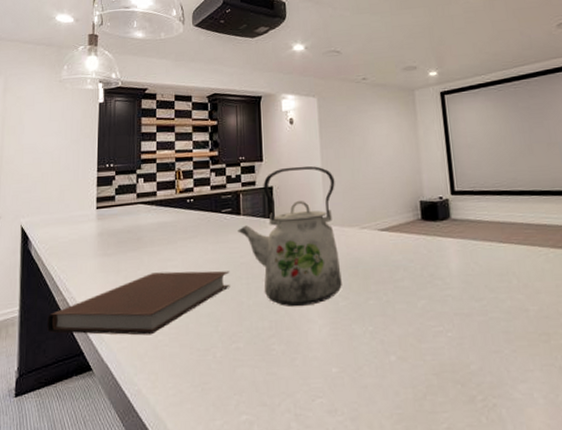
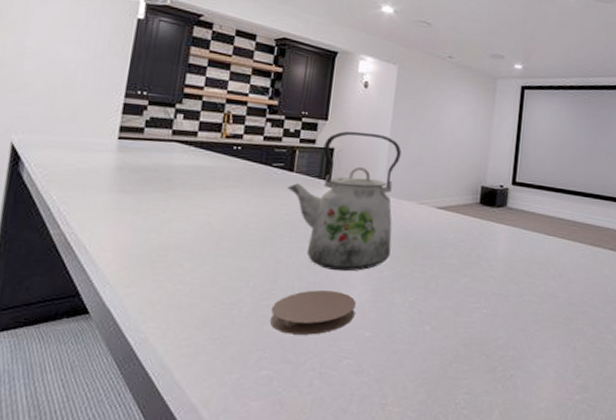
notebook: present [47,271,230,336] -> none [34,218,272,283]
coaster: none [241,328,319,376] -> present [269,290,356,335]

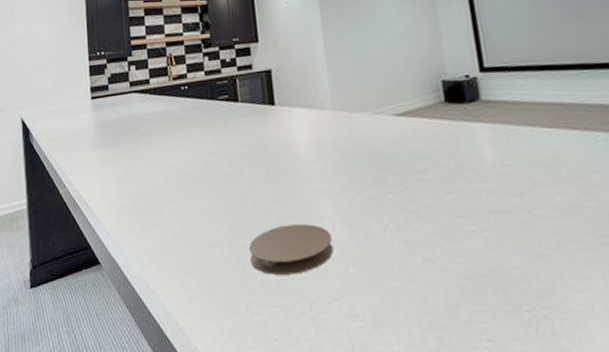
kettle: present [287,131,402,272] -> none [236,45,356,202]

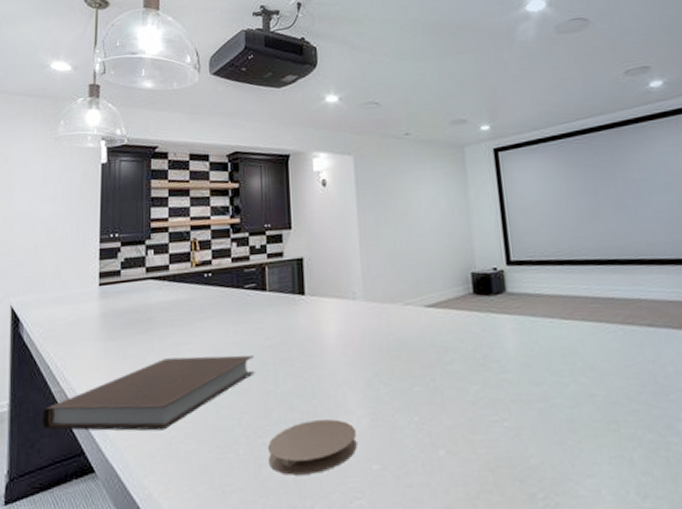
notebook: none [54,162,233,230] -> present [42,355,255,431]

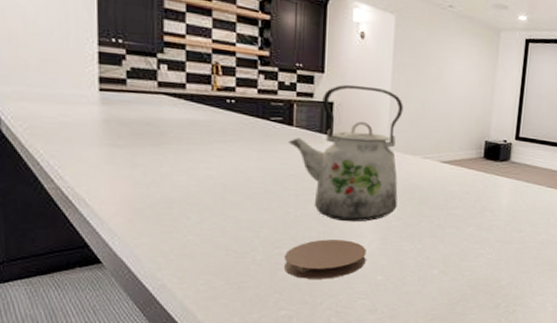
notebook: present [42,355,255,431] -> none [34,172,276,234]
kettle: none [263,234,383,396] -> present [288,84,404,222]

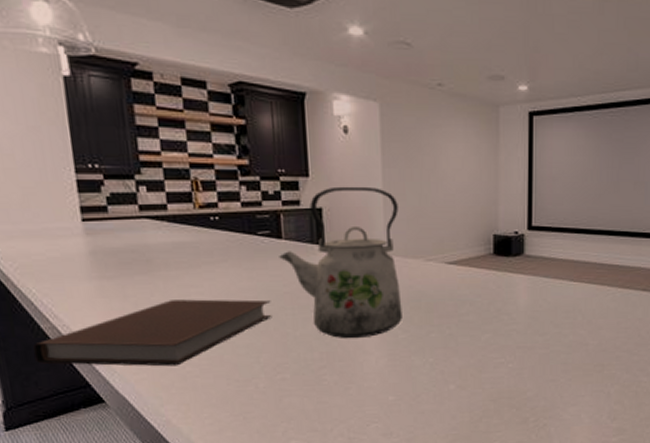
notebook: none [34,172,276,234] -> present [33,299,272,367]
coaster: present [283,239,366,279] -> none [288,359,375,405]

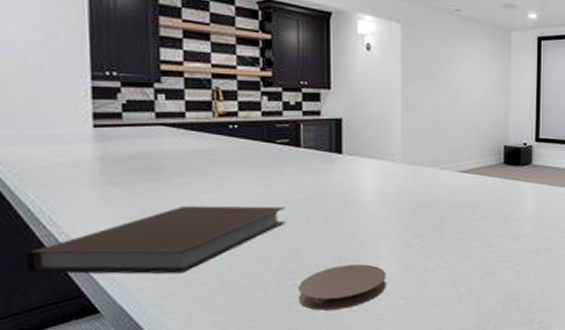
kettle: present [279,186,402,339] -> none [297,98,416,245]
coaster: none [288,359,375,405] -> present [298,264,386,311]

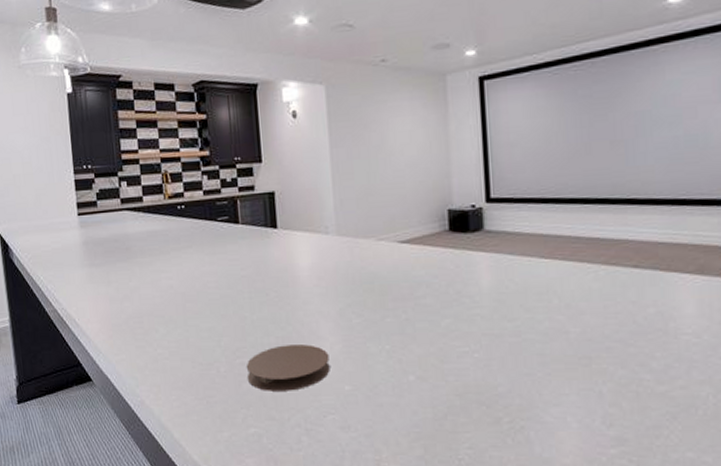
notebook: present [25,205,286,274] -> none [40,283,231,348]

